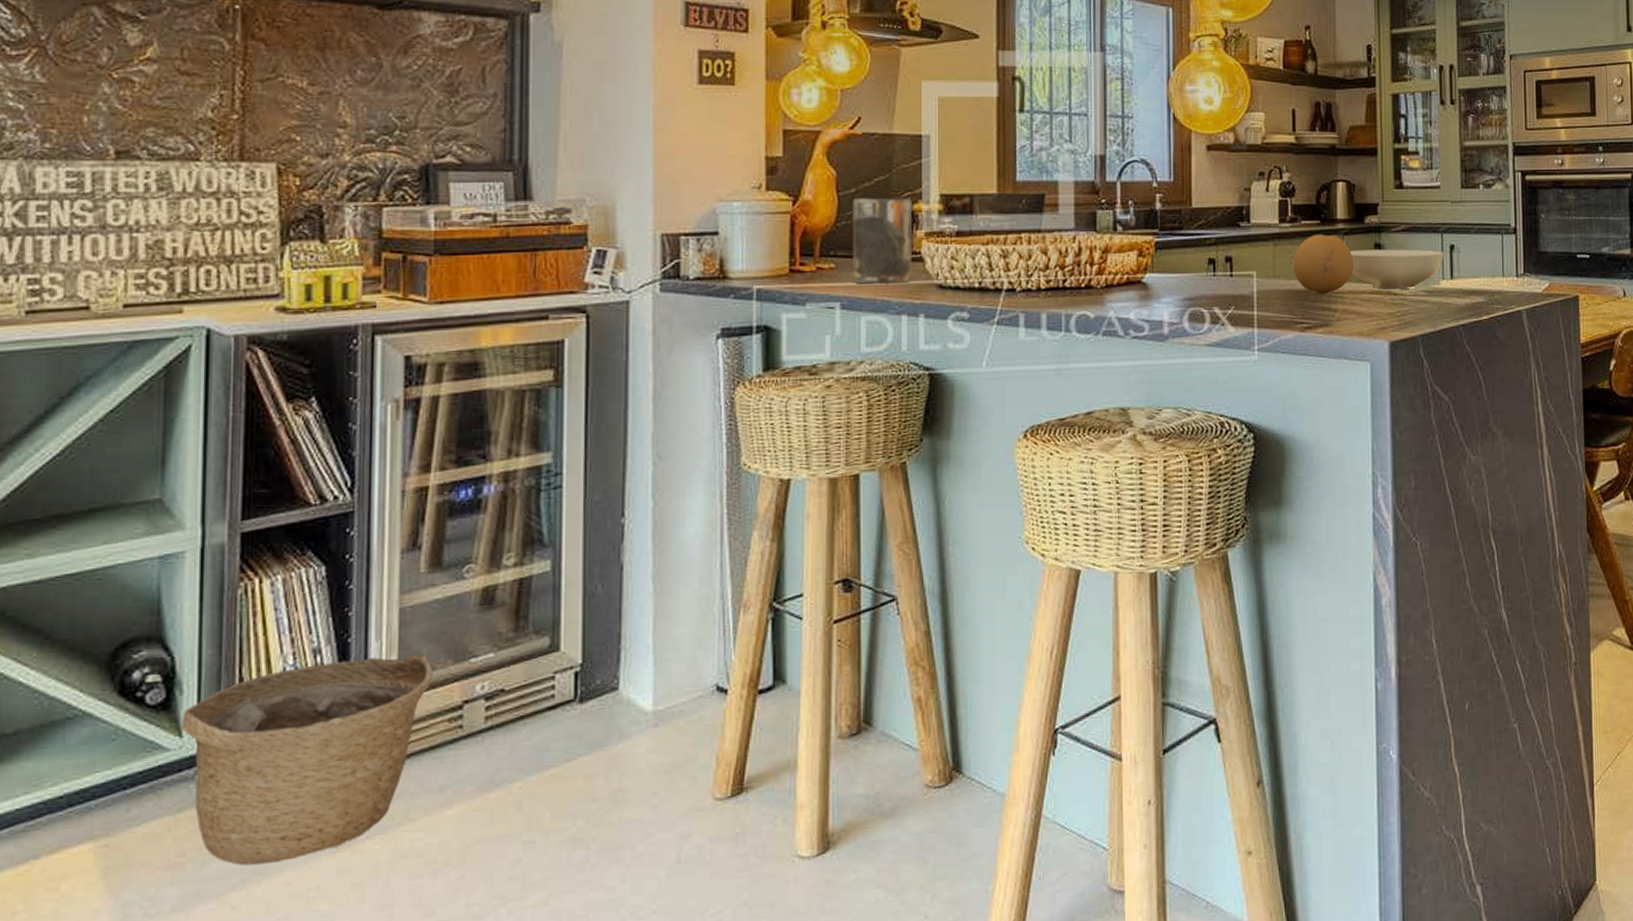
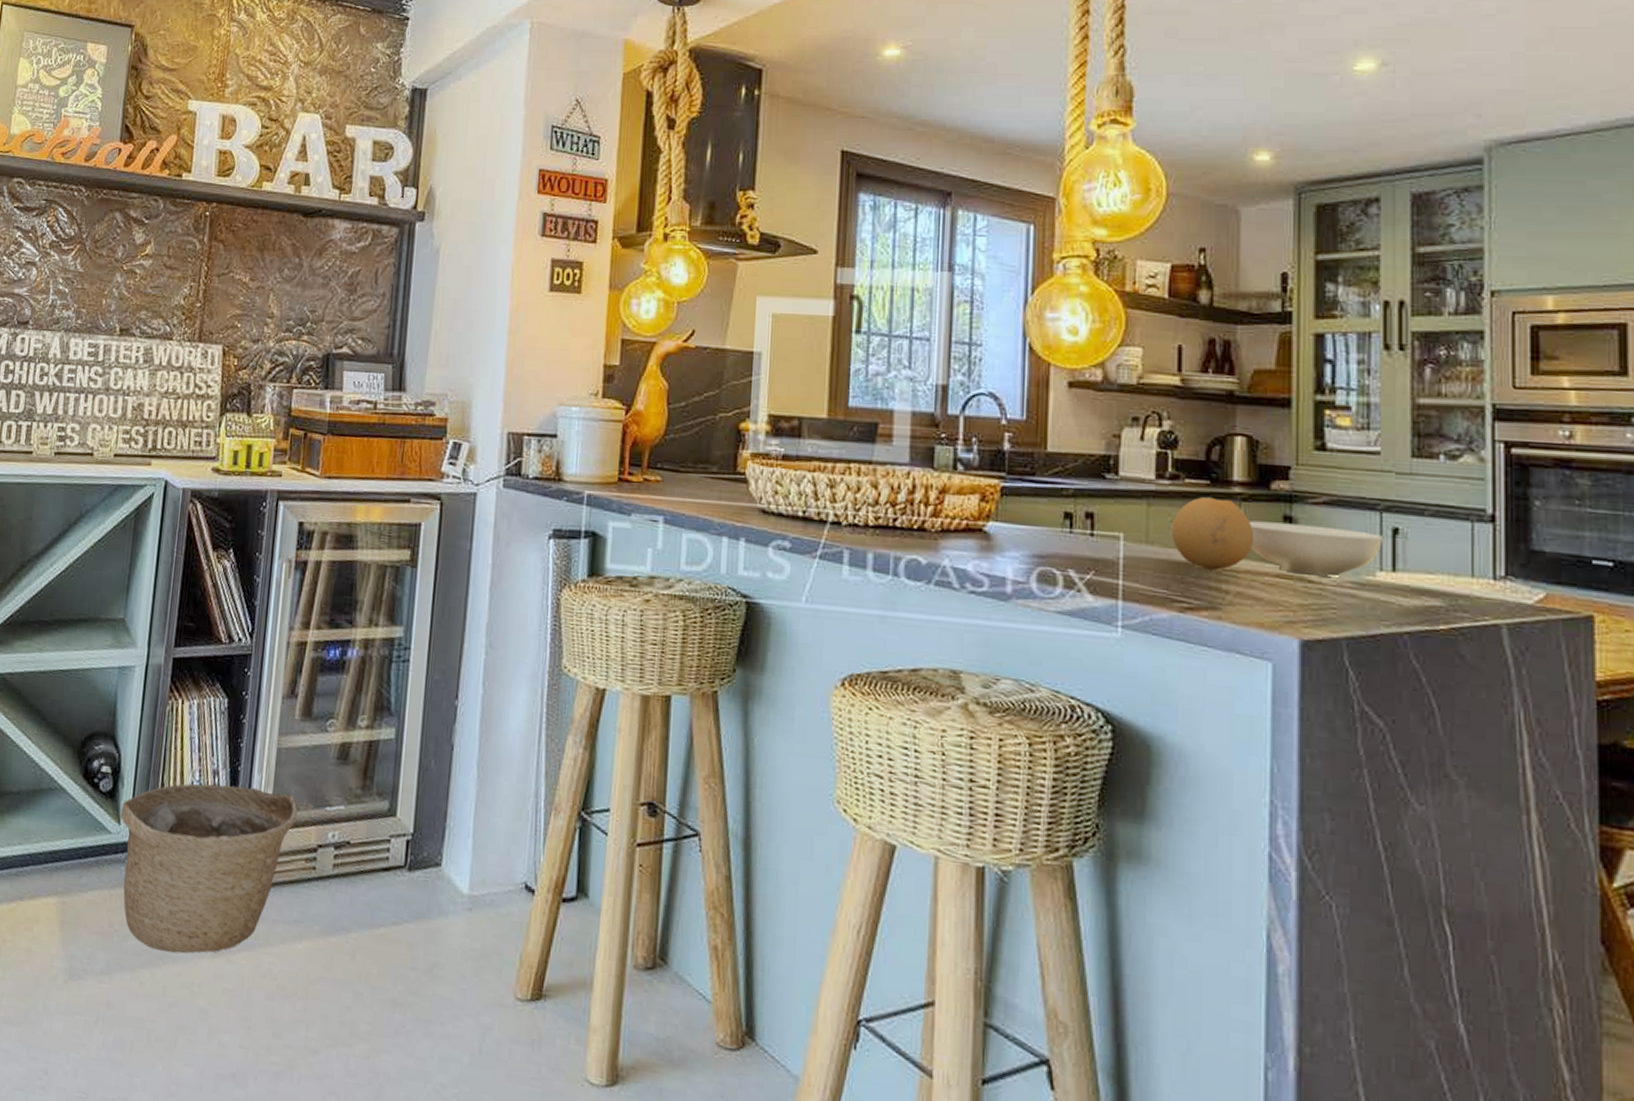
jar: present [852,195,912,284] -> none [676,409,740,503]

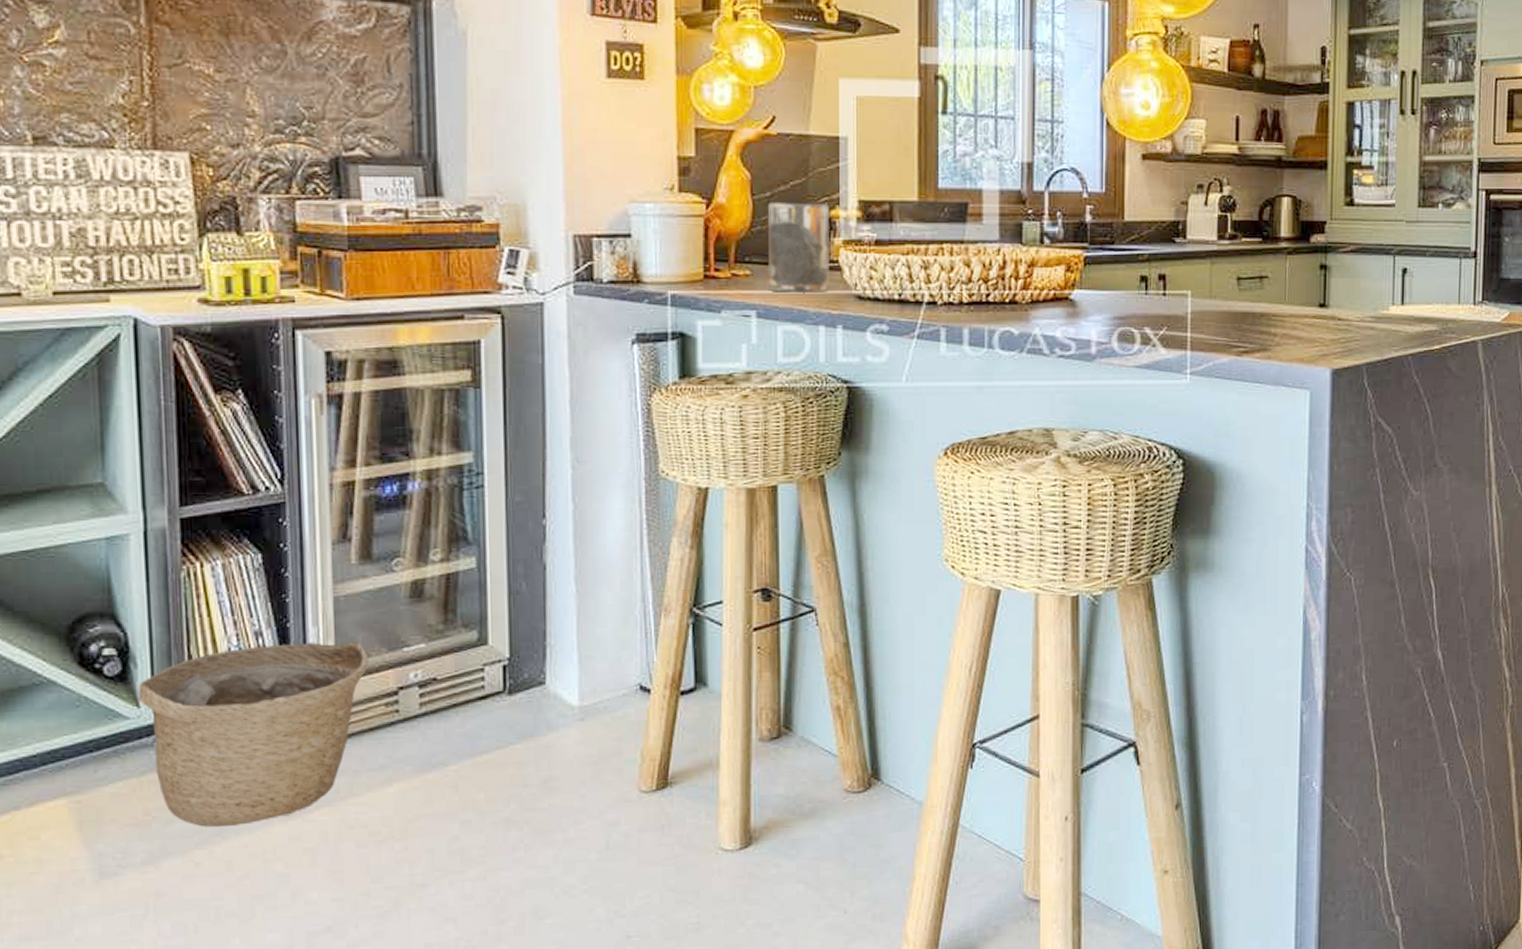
jar: none [676,409,740,503] -> present [767,200,829,292]
fruit: present [1171,496,1255,570] -> none [1230,252,1297,317]
bowl: present [1250,520,1384,577] -> none [1293,271,1396,314]

